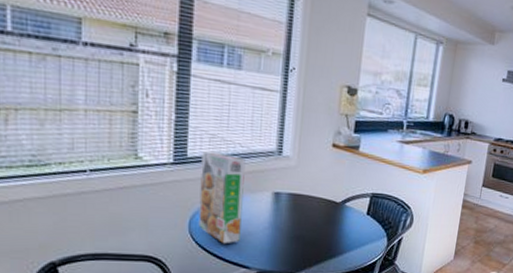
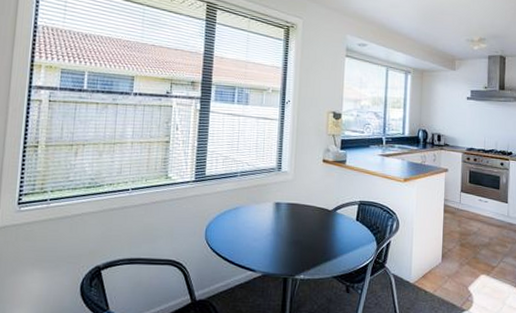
cereal box: present [198,151,245,244] -> none [213,170,251,249]

